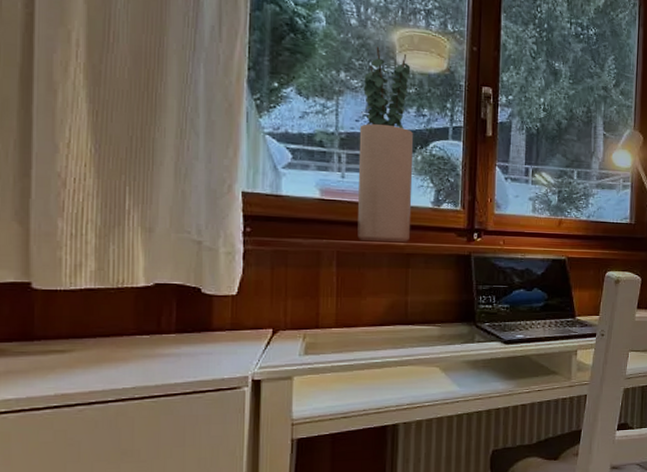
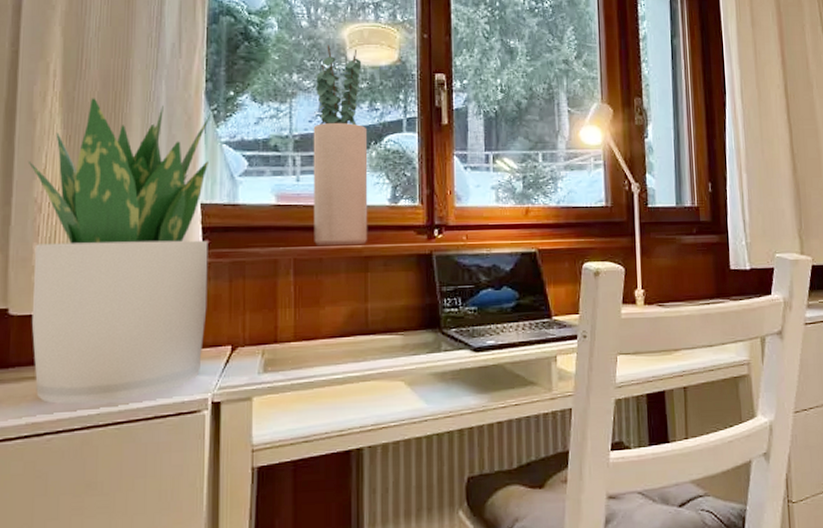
planter: none [50,73,255,378] -> present [29,98,212,405]

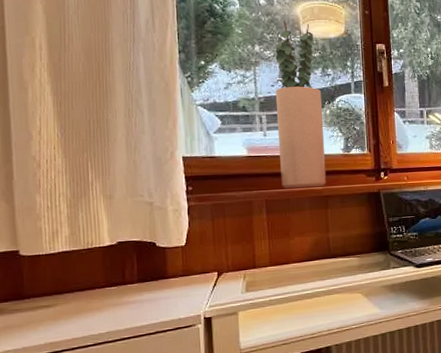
planter: present [29,98,212,405] -> none [25,68,195,327]

